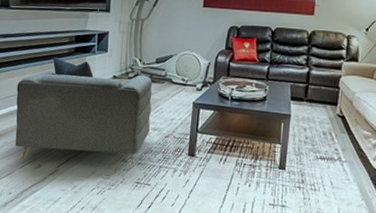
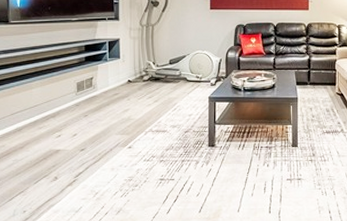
armchair: present [15,56,152,168] -> none [24,67,169,177]

